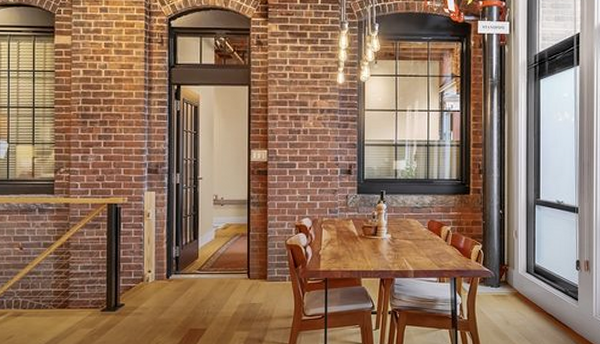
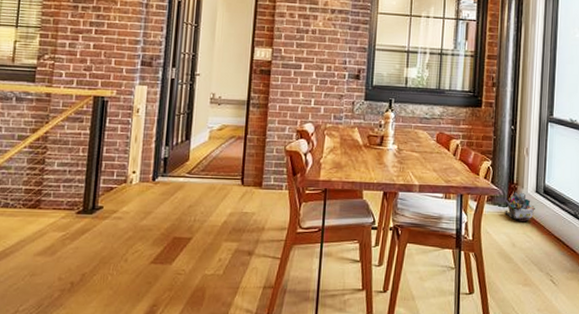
waste bin: none [497,273,527,300] -> present [505,192,535,221]

